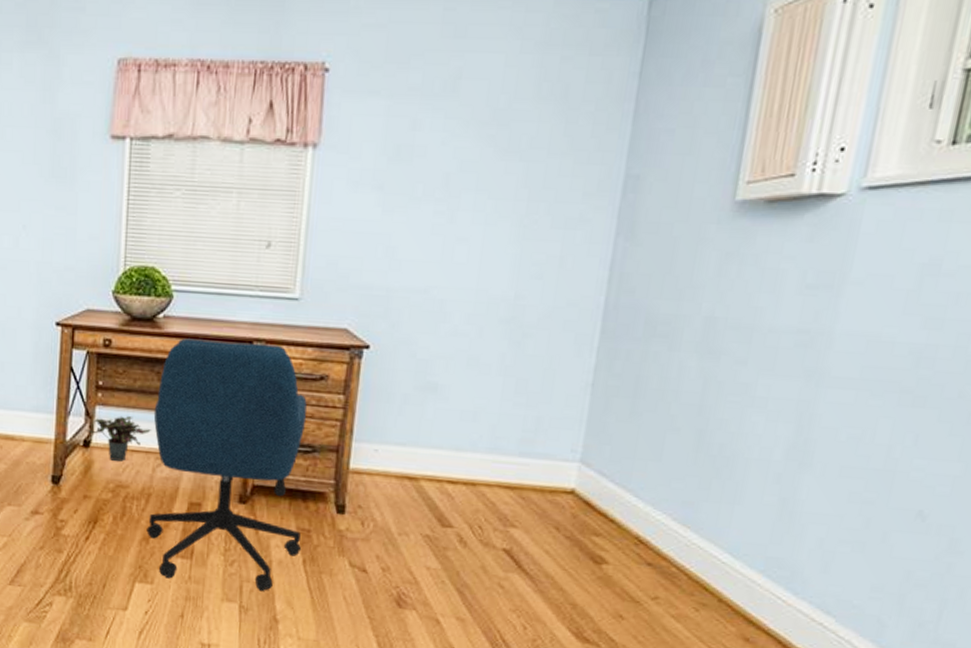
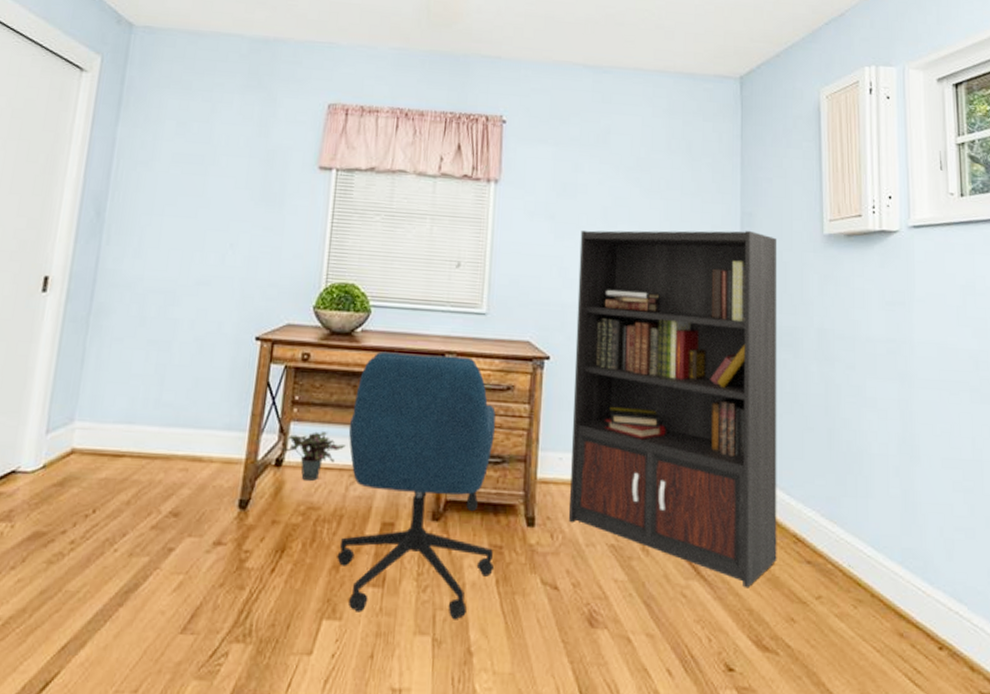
bookcase: none [382,198,702,584] -> present [569,230,853,588]

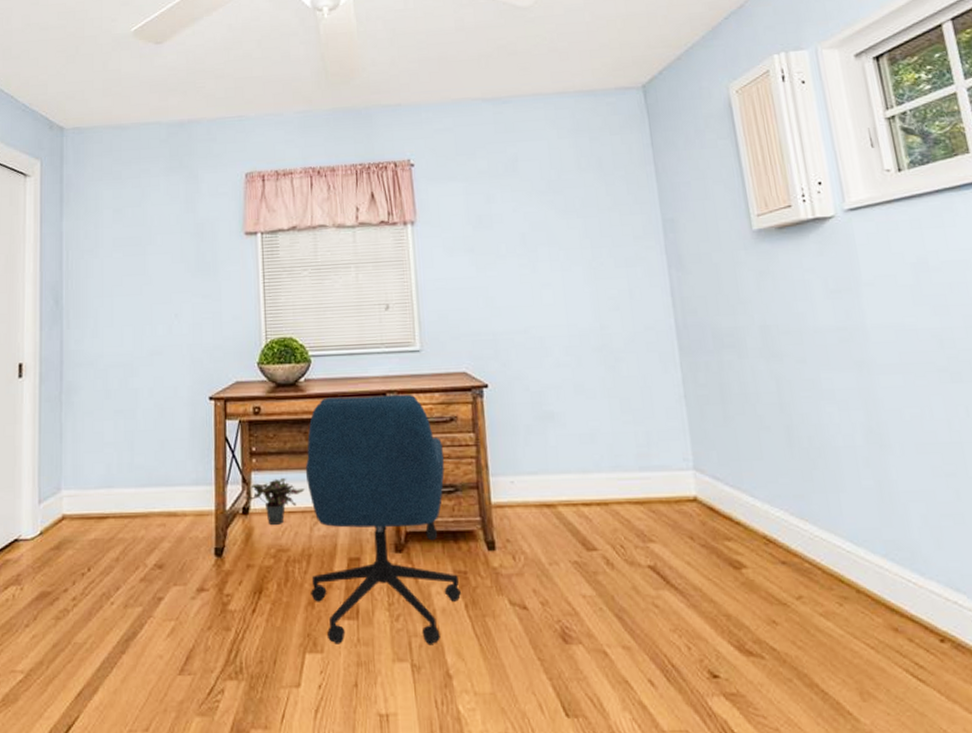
bookcase: present [569,230,853,588] -> none [501,237,833,594]

